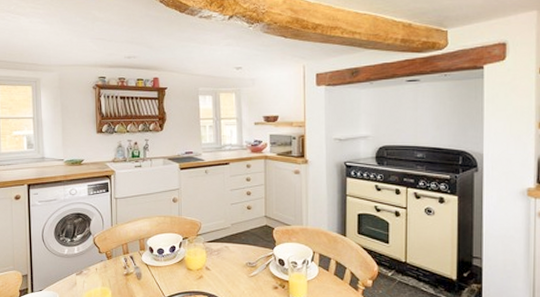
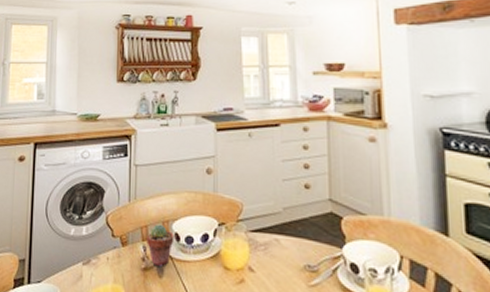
potted succulent: none [127,241,149,272] -> present [147,224,174,268]

